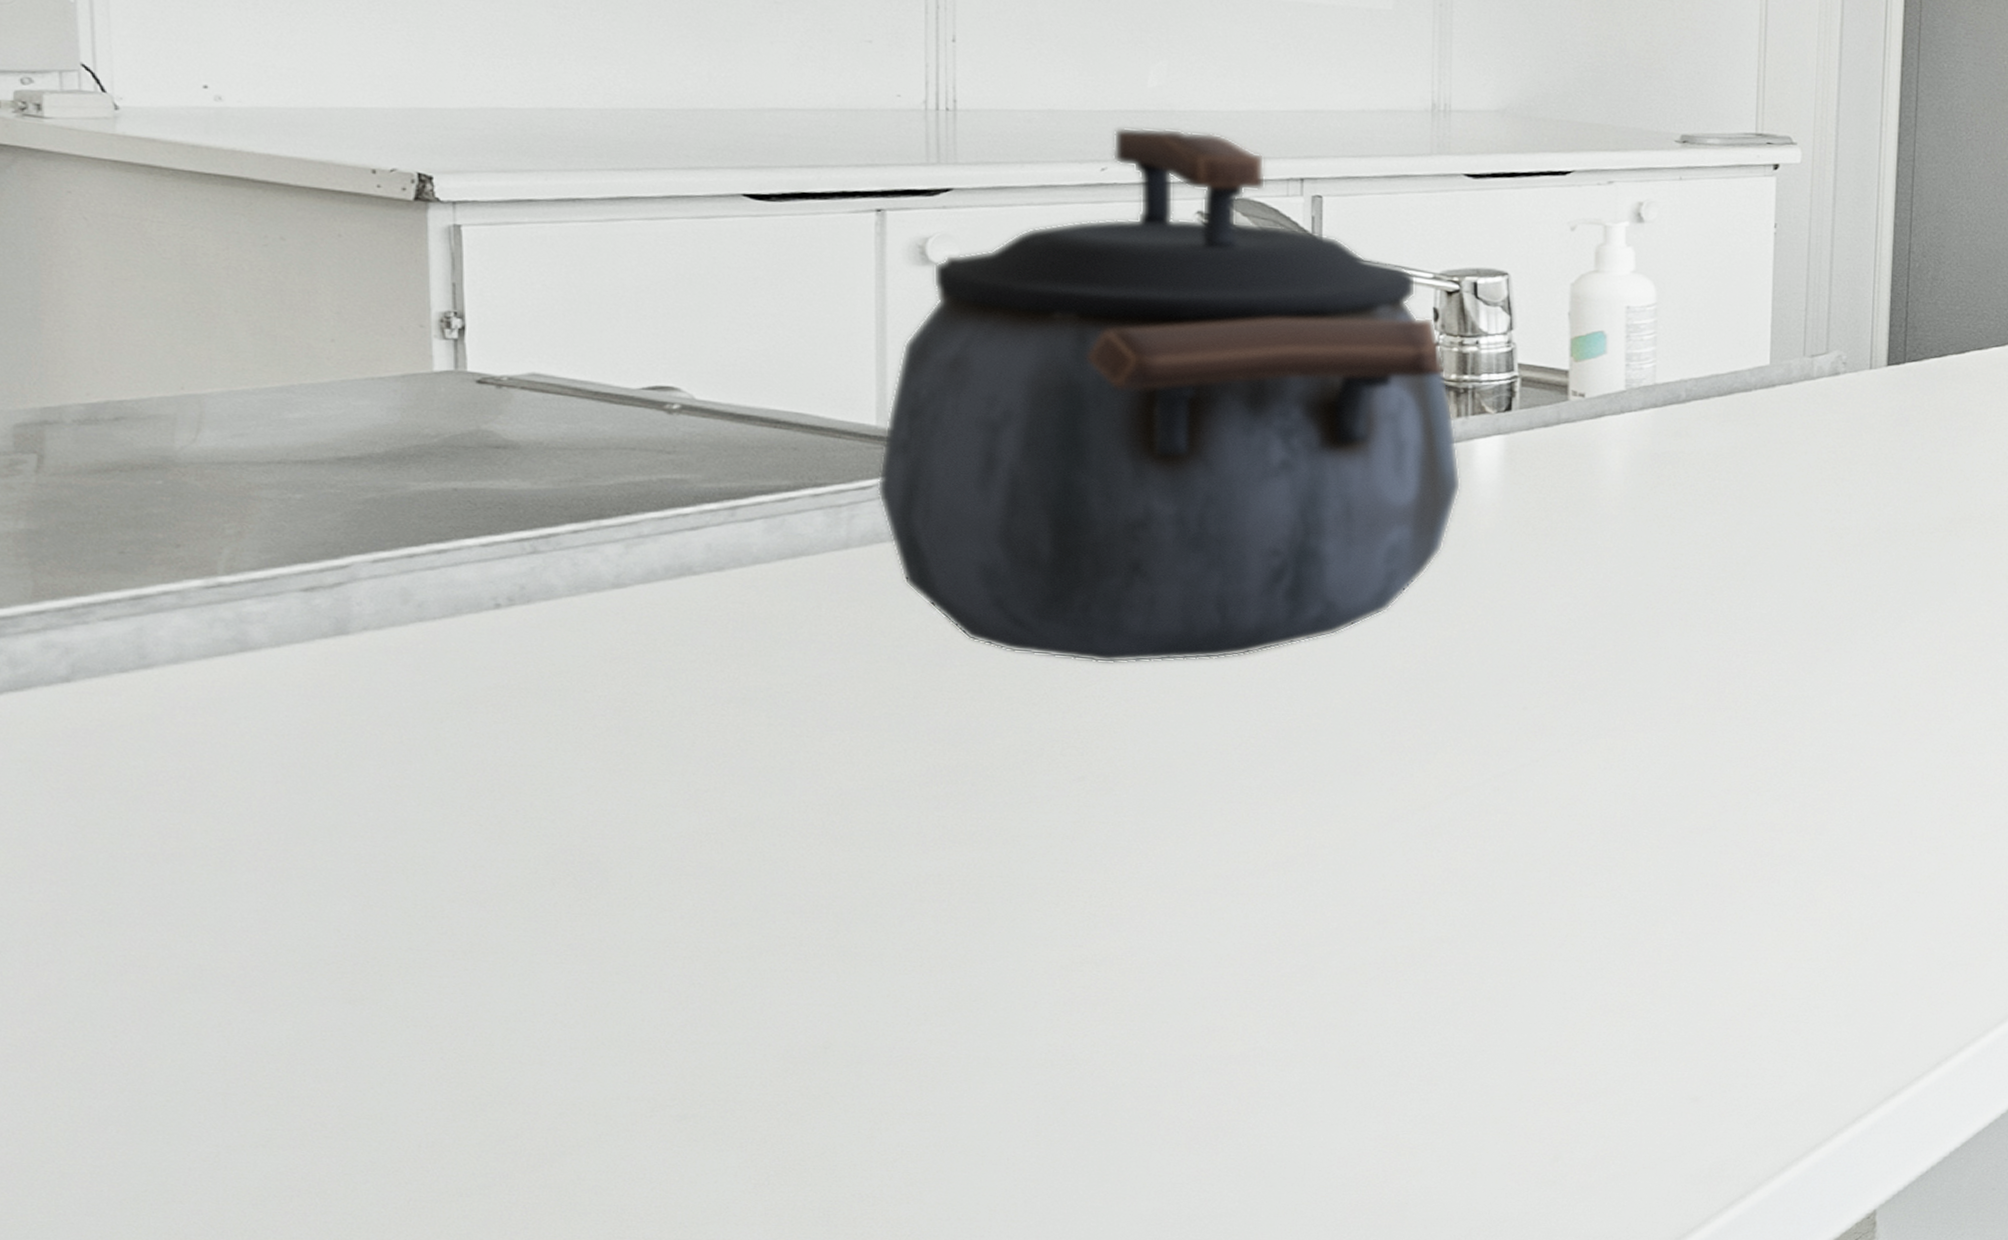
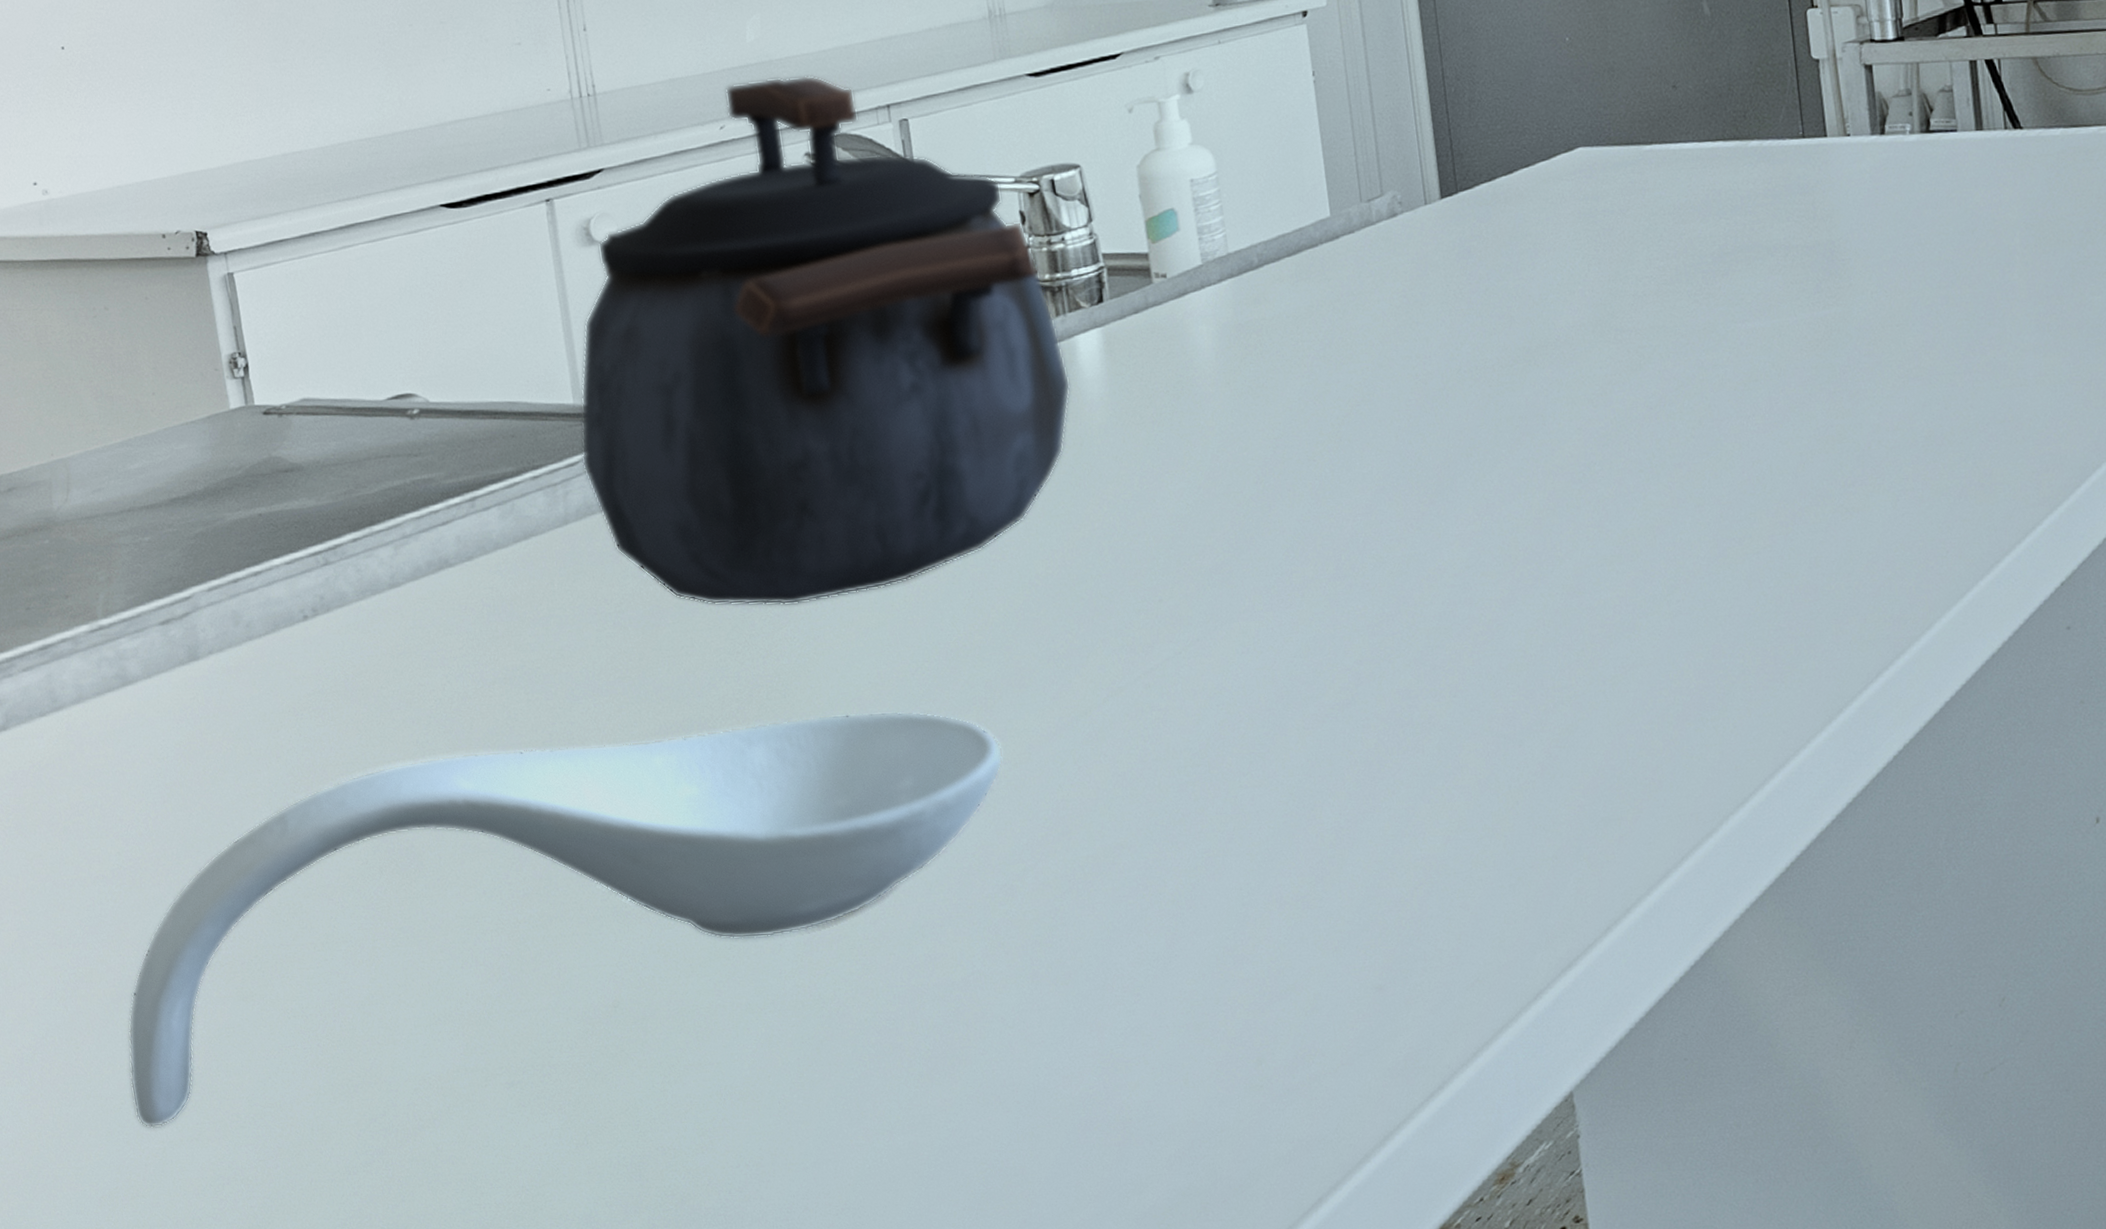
spoon rest: none [182,771,1325,1130] -> present [128,710,1004,1128]

